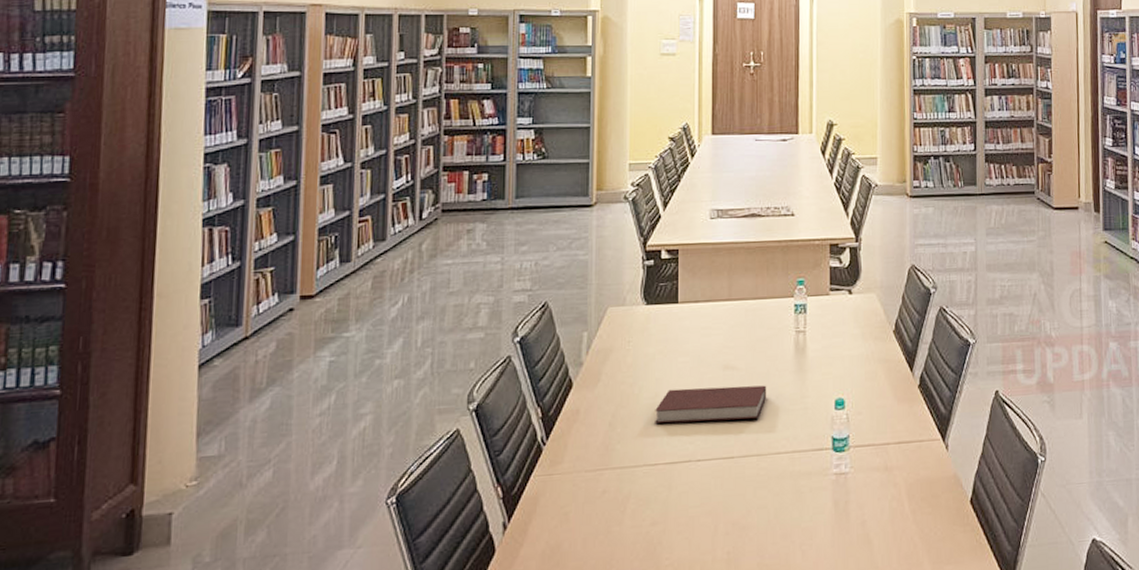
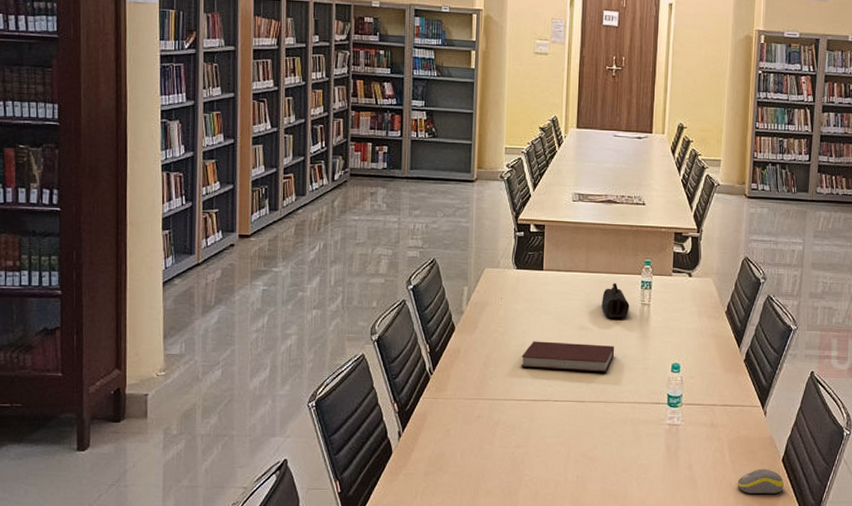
pencil case: none [749,309,782,352] -> present [602,282,630,318]
computer mouse: none [920,514,974,548] -> present [737,469,784,494]

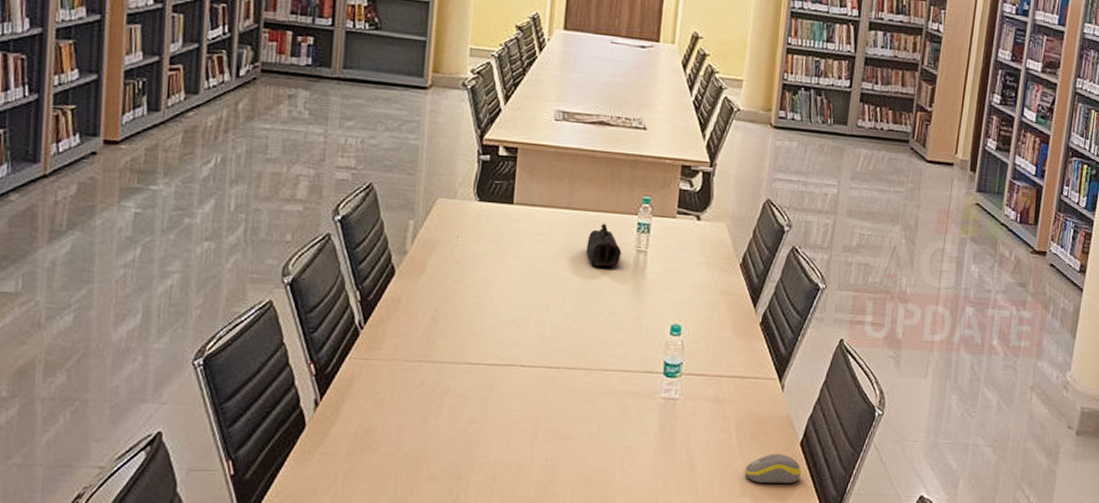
notebook: present [521,341,614,372] -> none [480,291,600,332]

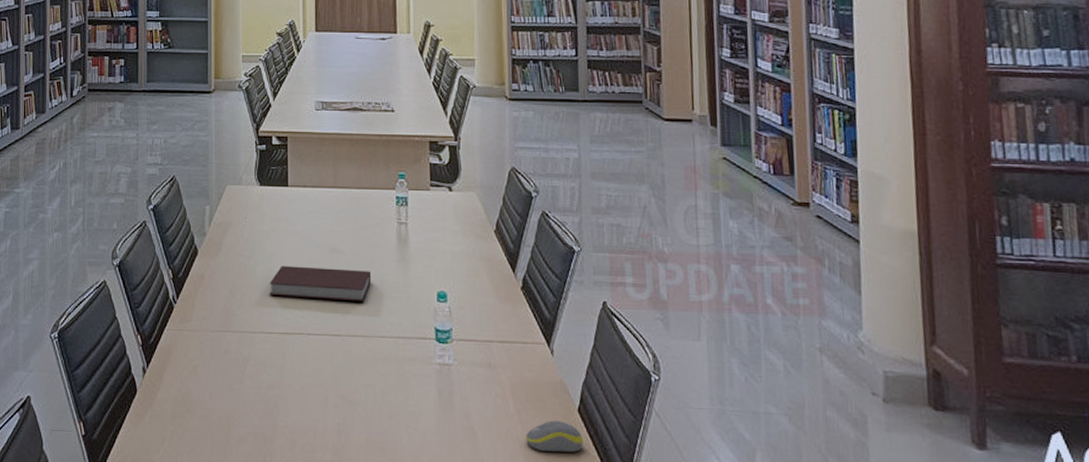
notebook: none [480,291,600,332] -> present [269,265,371,301]
pencil case: present [586,223,622,268] -> none [354,199,385,239]

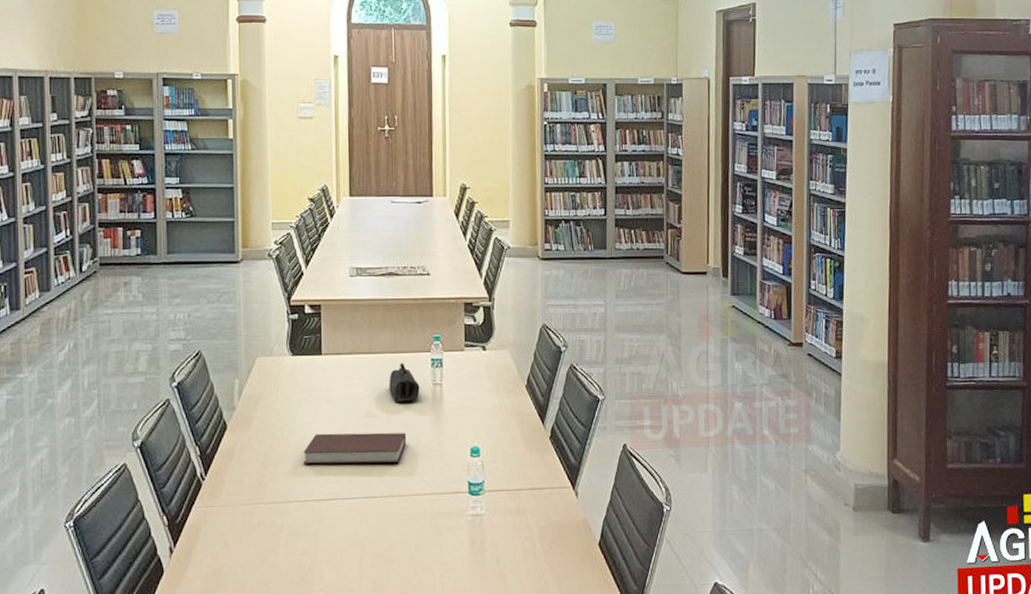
pencil case: none [354,199,385,239] -> present [389,362,420,402]
computer mouse: present [526,420,583,453] -> none [551,555,602,585]

